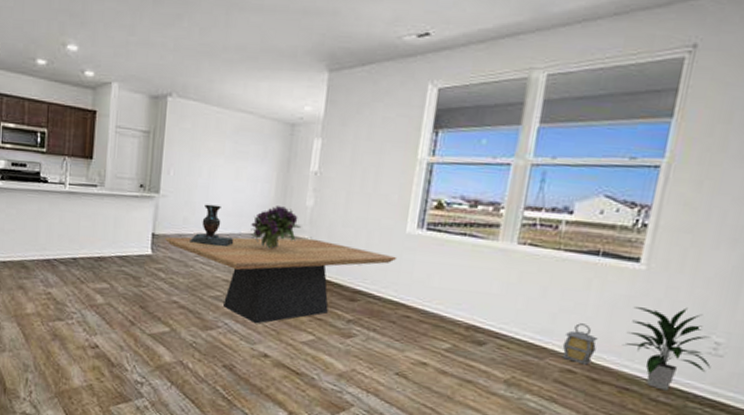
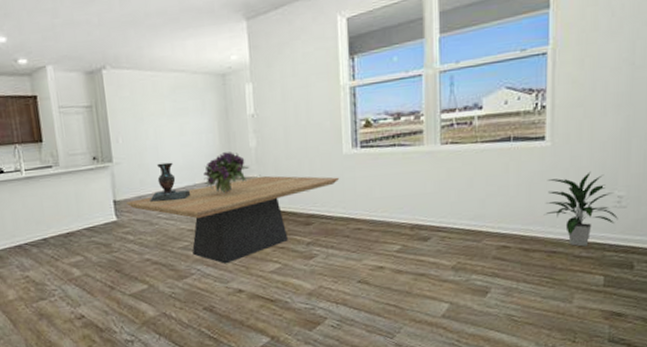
lantern: present [562,323,598,365] -> none [494,203,523,239]

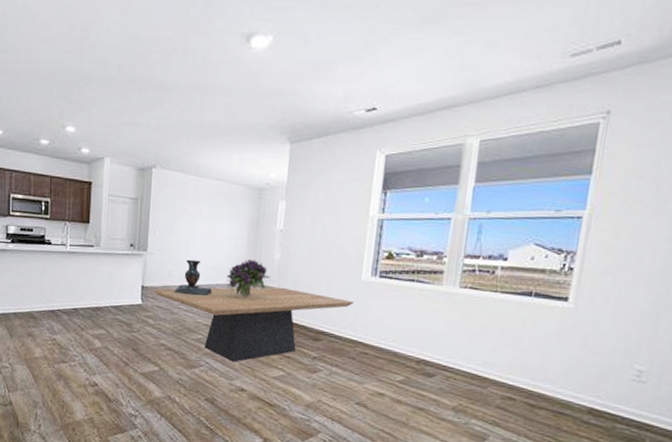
indoor plant: present [543,171,618,247] -> none [555,340,635,414]

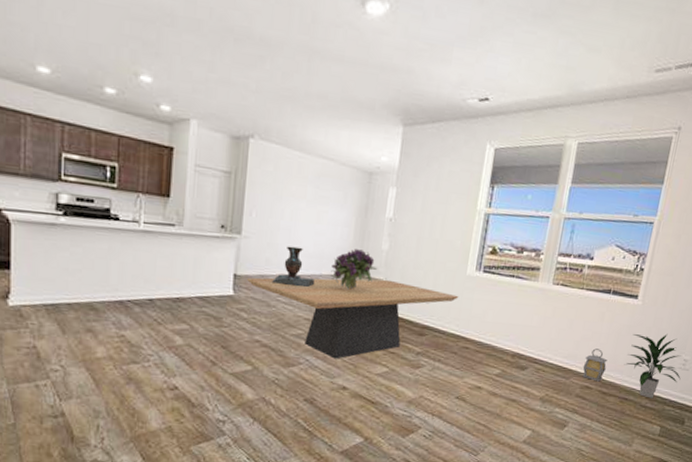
lantern: none [502,356,534,393] -> present [582,348,608,382]
indoor plant: none [555,340,635,414] -> present [624,334,682,399]

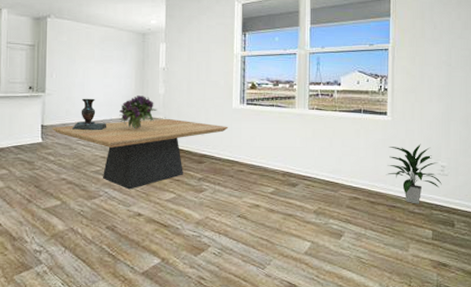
lantern: present [582,348,608,382] -> none [348,162,370,192]

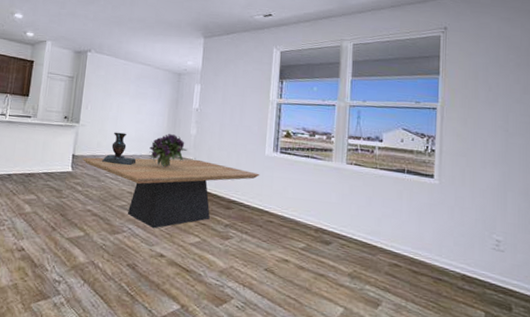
indoor plant: present [386,144,442,204] -> none [431,212,497,281]

